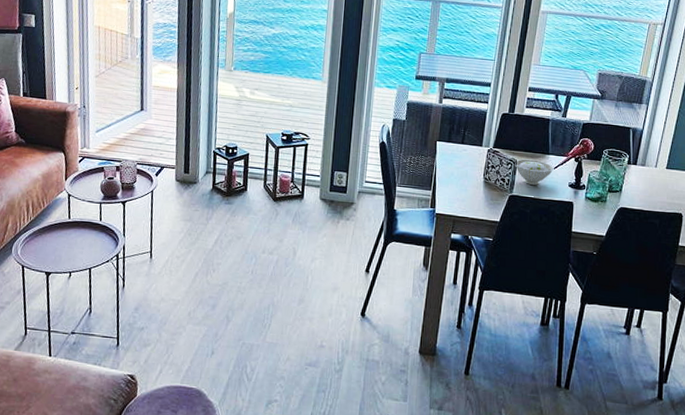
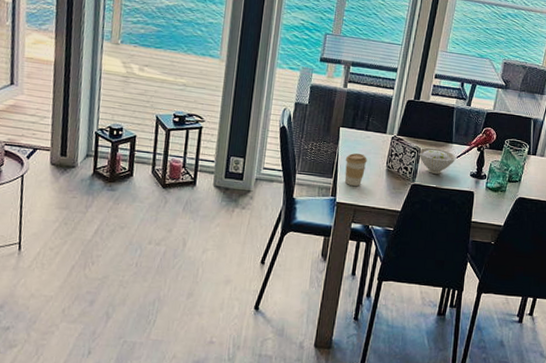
coffee cup: none [443,165,464,198] -> present [344,153,367,186]

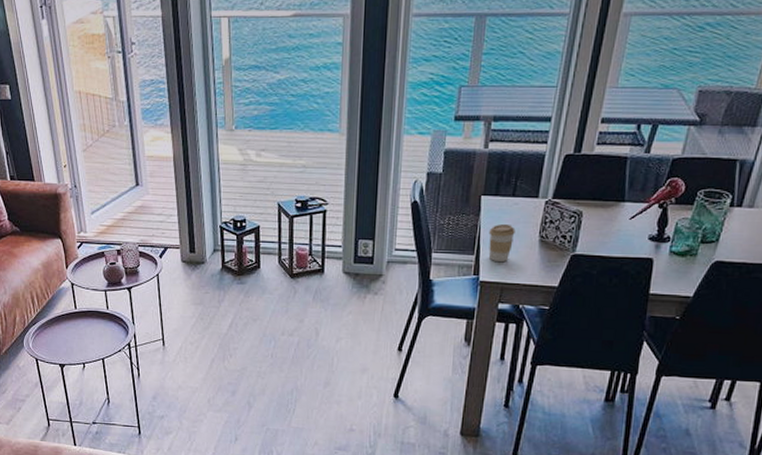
bowl: present [418,147,457,174] -> none [579,209,631,240]

